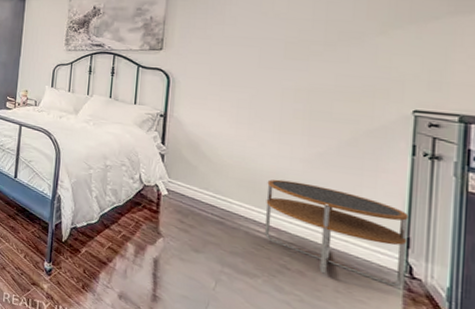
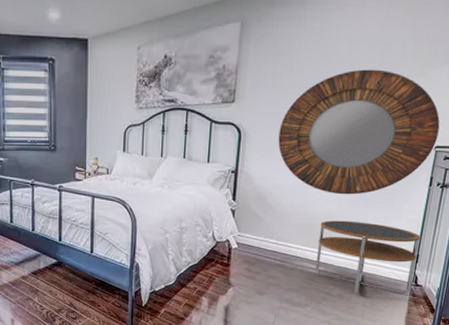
home mirror: none [211,25,416,155] -> present [278,69,440,195]

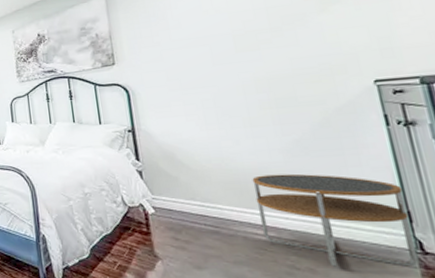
home mirror: present [278,69,440,195] -> none [170,13,374,145]

